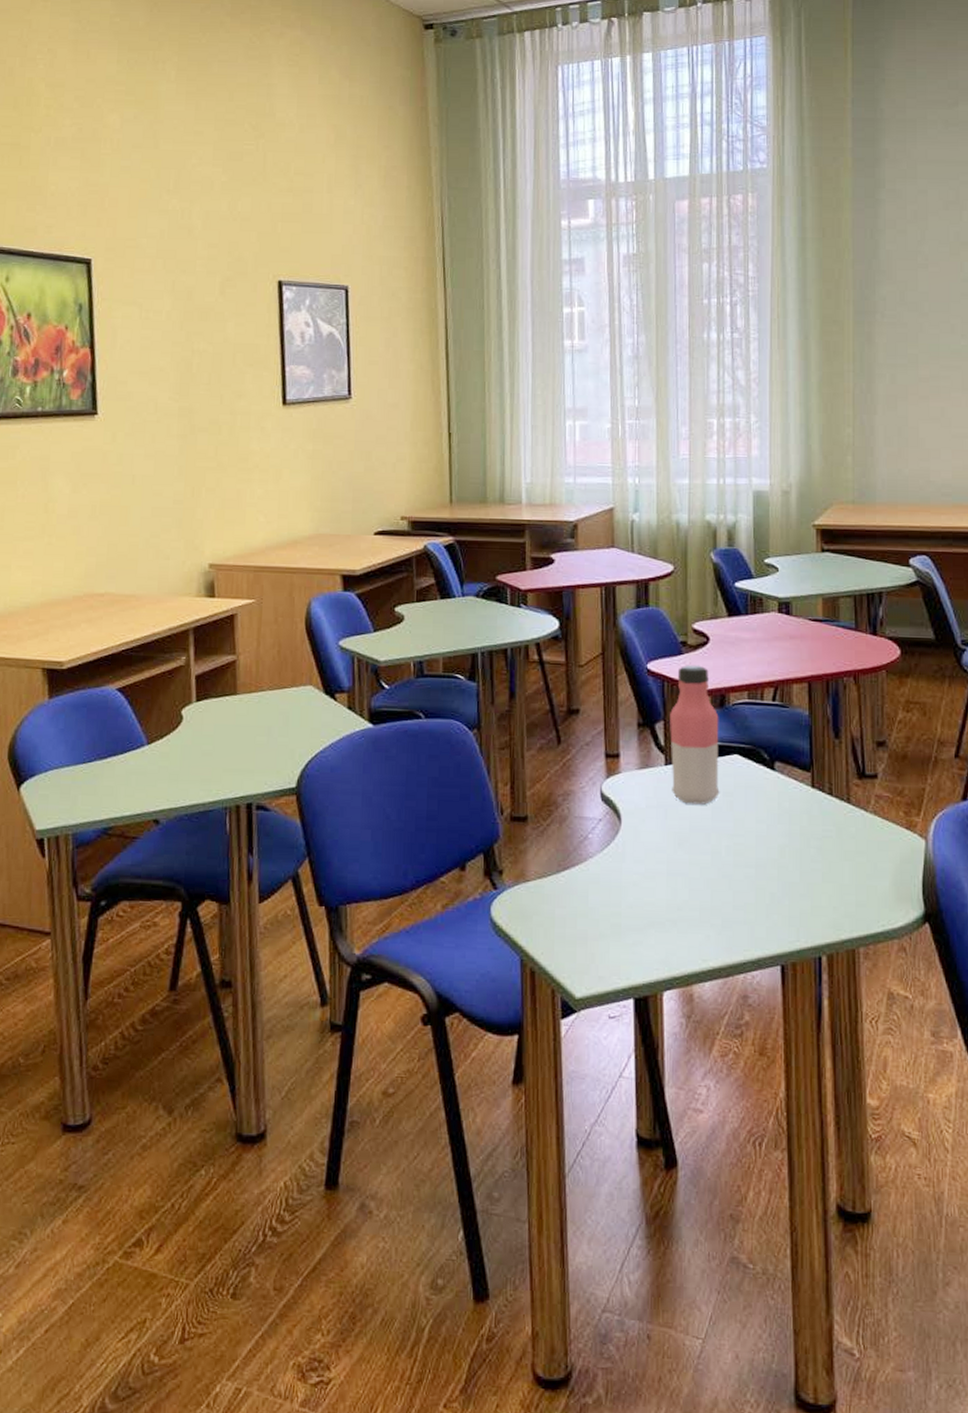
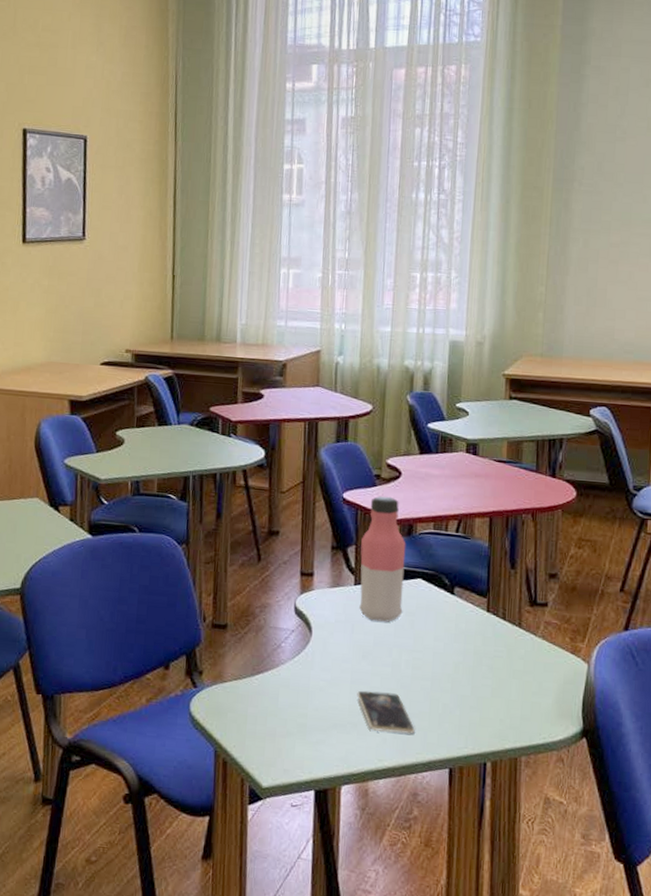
smartphone: none [675,882,741,929] -> present [357,690,415,734]

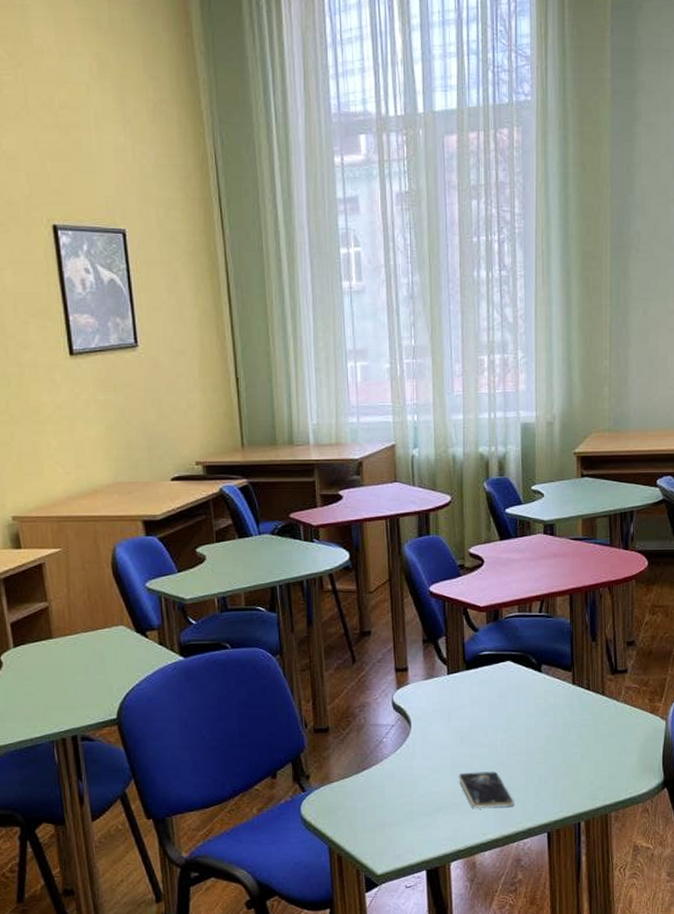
water bottle: present [359,496,406,622] -> none [451,585,495,706]

